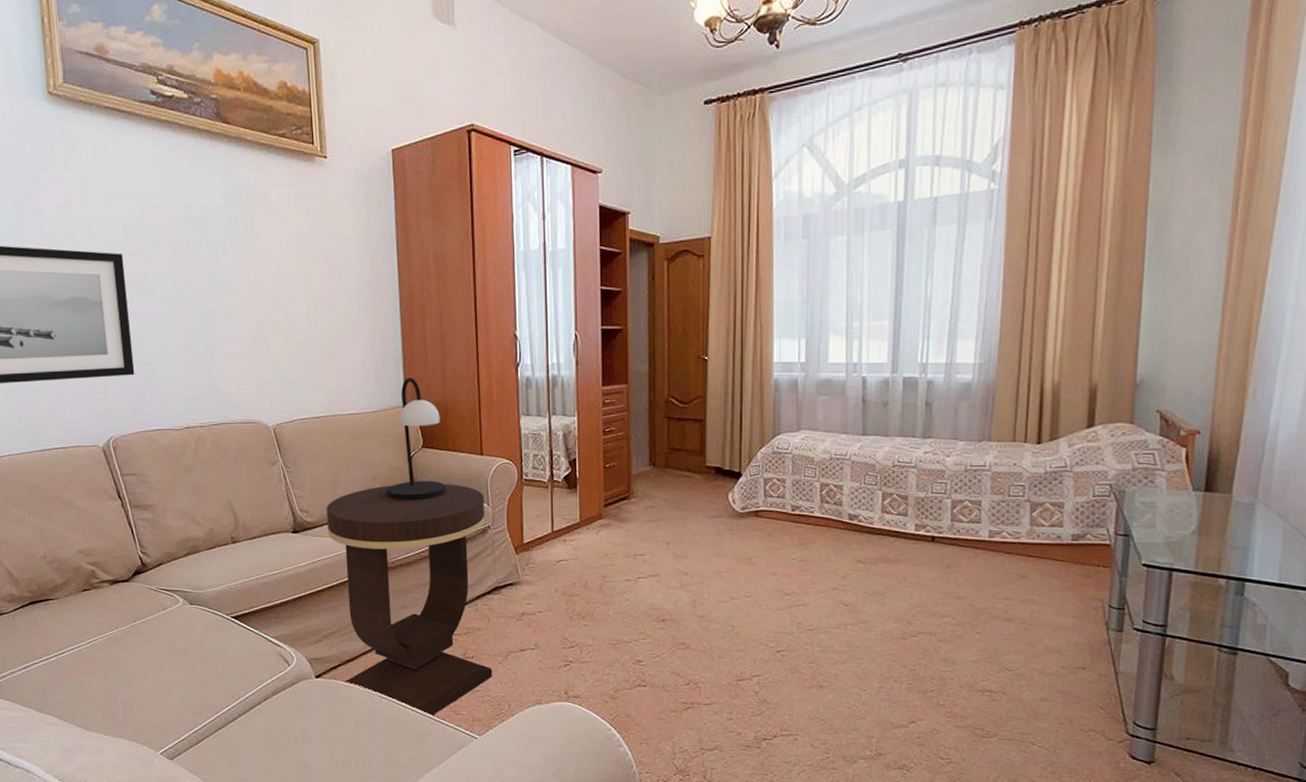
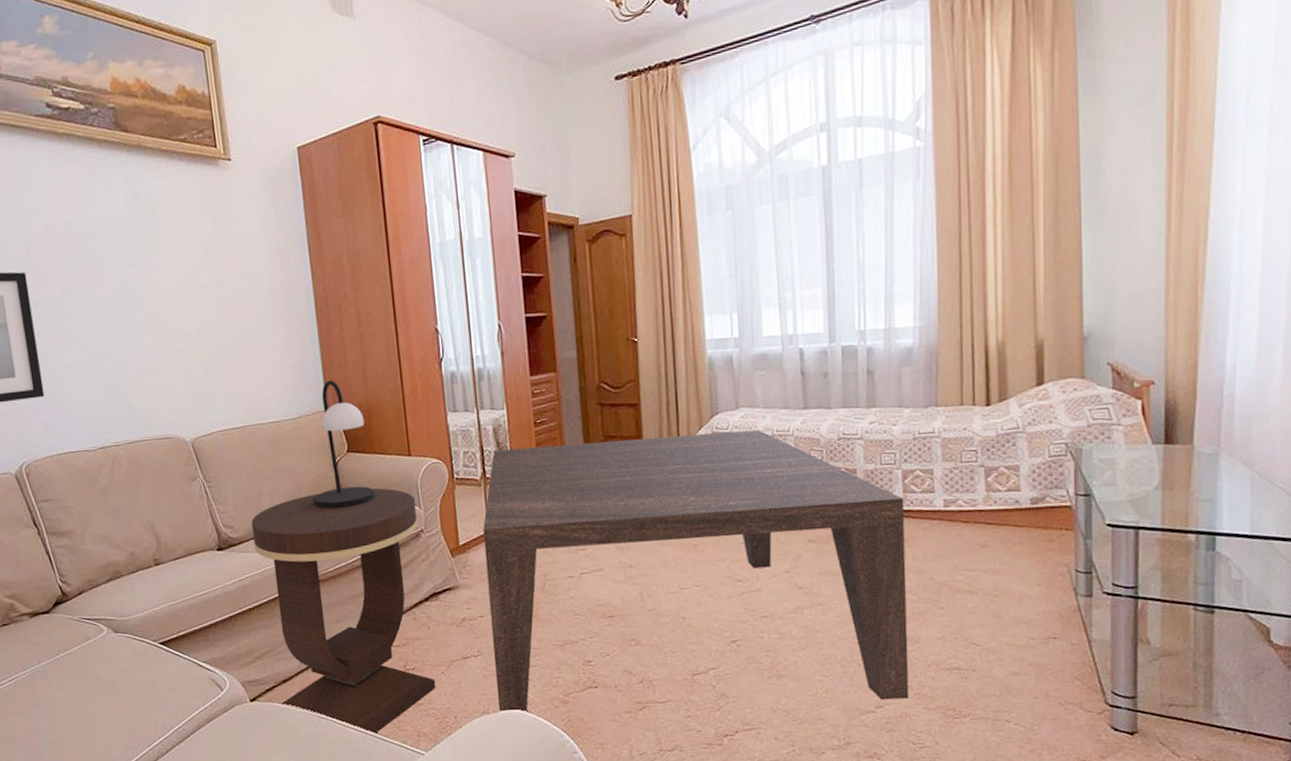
coffee table: none [547,452,951,716] -> present [482,429,909,713]

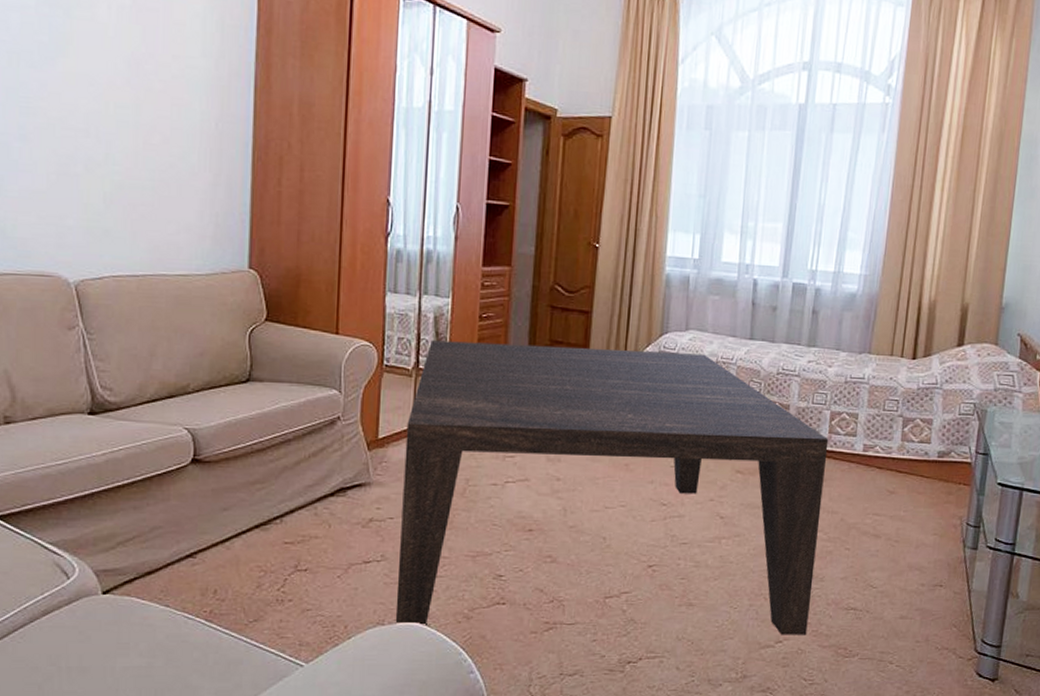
side table: present [251,487,436,735] -> none [136,362,337,641]
table lamp: present [312,380,376,510] -> none [215,237,292,383]

